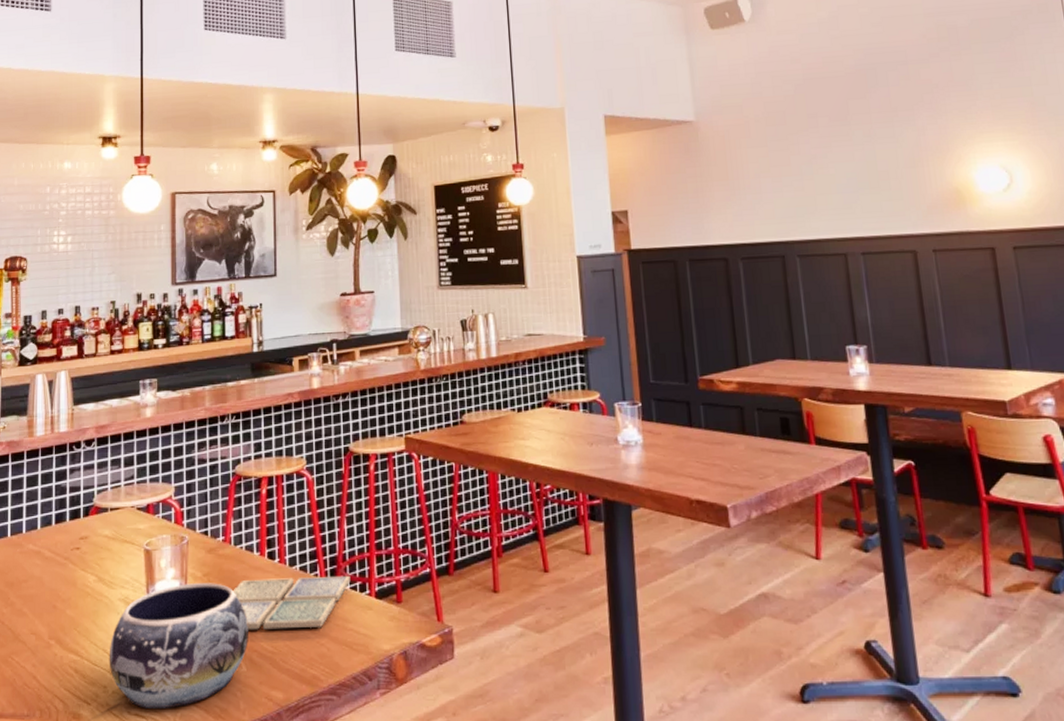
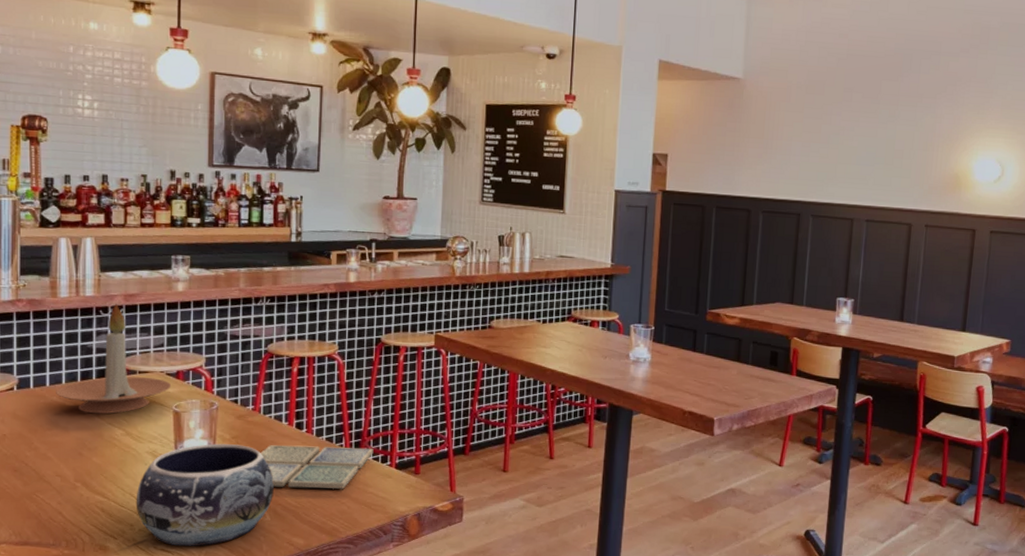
candle holder: none [32,436,142,560] -> present [56,303,172,414]

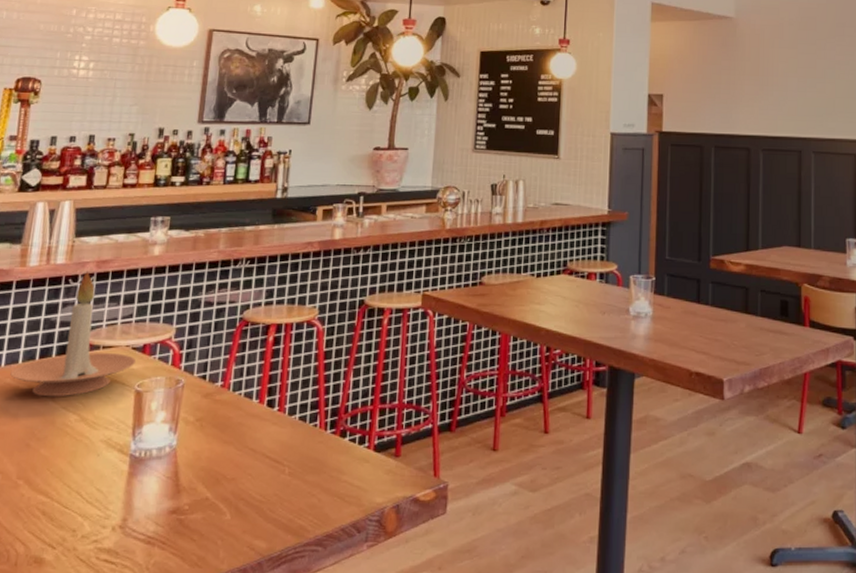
decorative bowl: present [136,443,274,547] -> none [81,428,238,556]
drink coaster: present [260,445,374,490] -> none [225,426,351,479]

